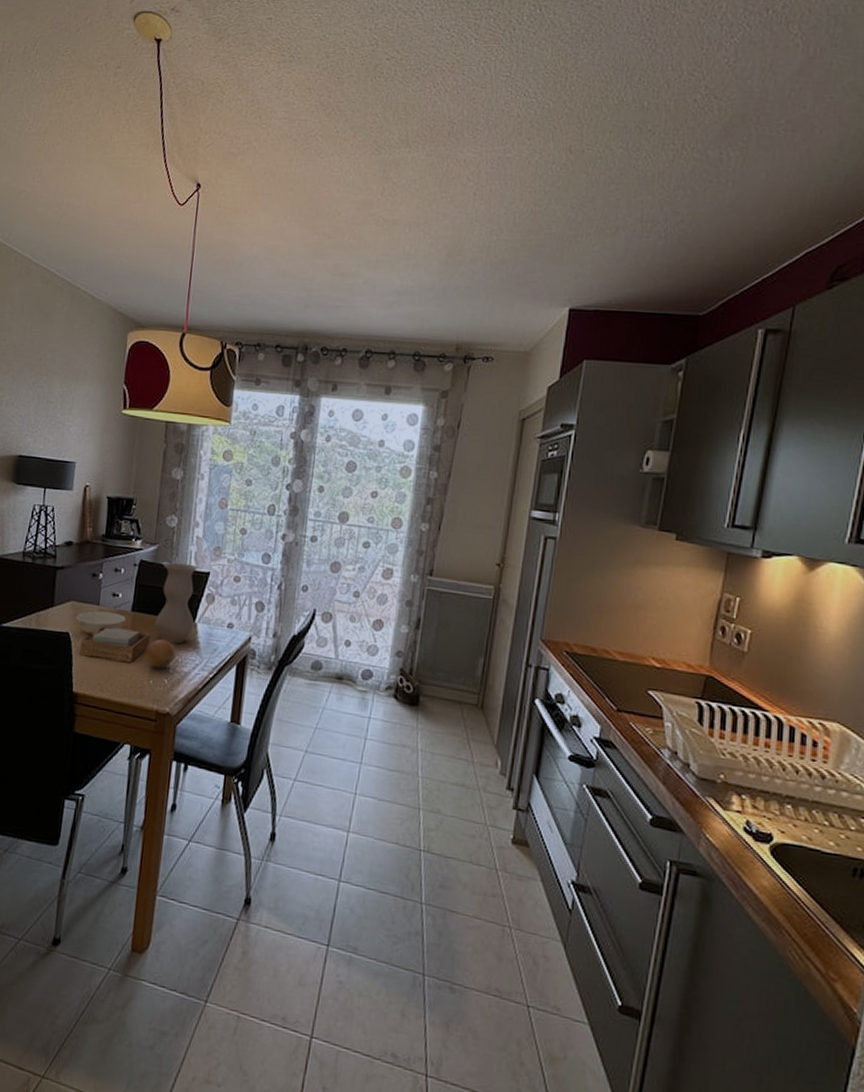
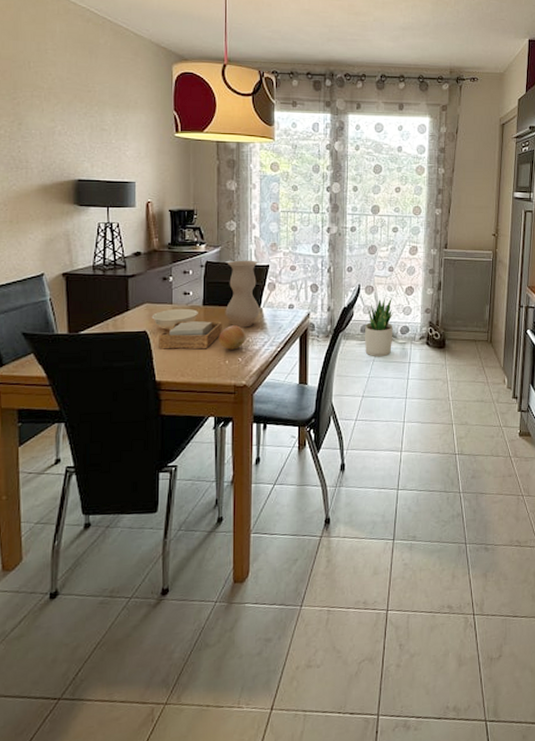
planter: none [314,631,356,705] -> present [365,298,394,357]

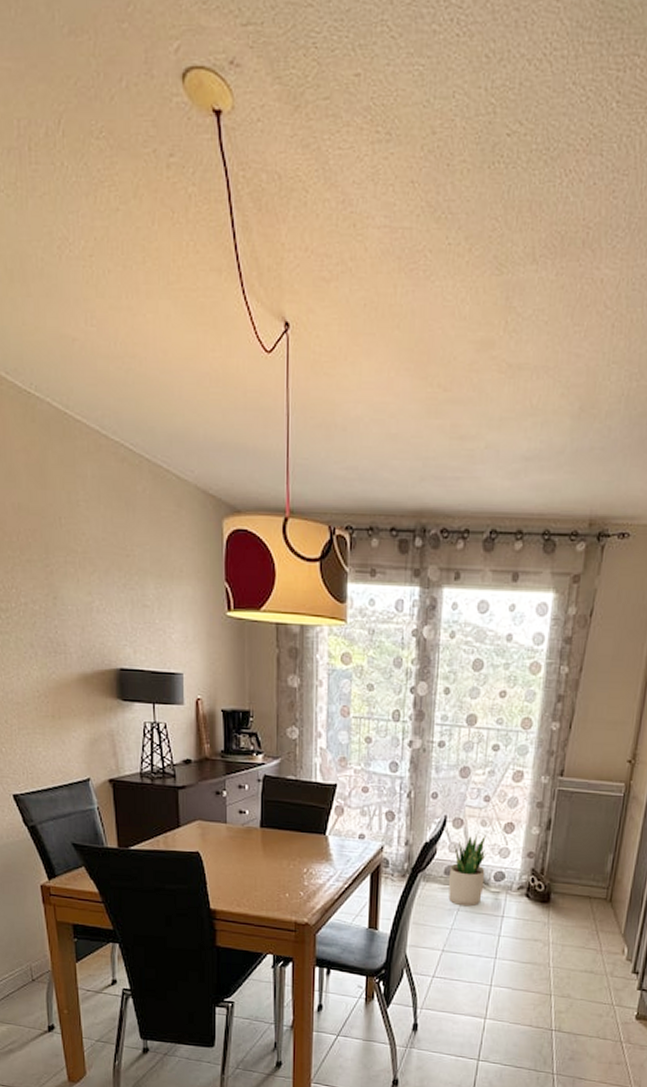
bowl: present [151,308,198,331] -> none [204,828,255,854]
napkin holder: present [159,321,222,350] -> none [213,844,282,879]
fruit: present [218,325,246,350] -> none [277,853,309,882]
vase: present [225,260,260,328] -> none [285,775,325,857]

